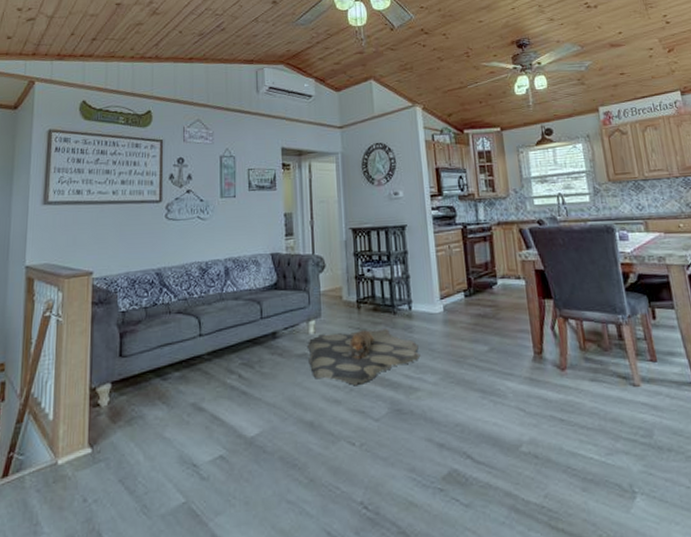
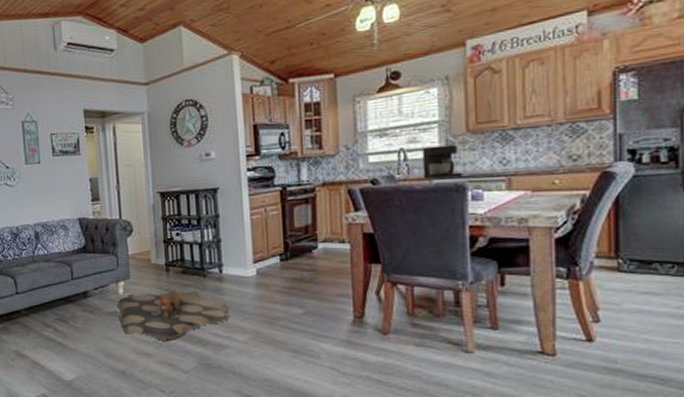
coffee maker: none [576,191,611,221] -> present [422,144,463,179]

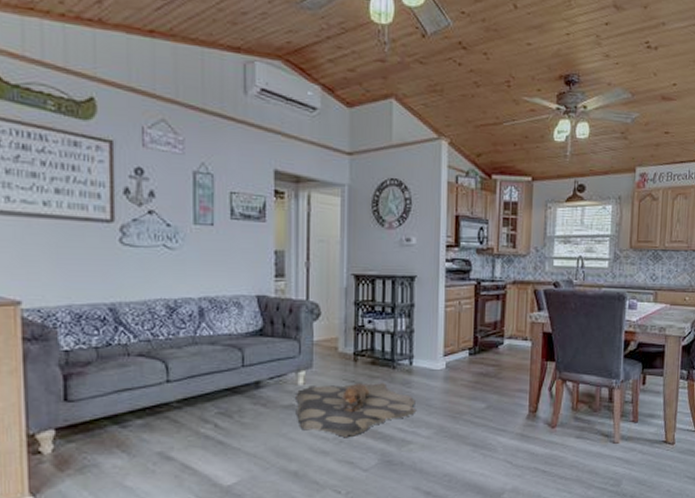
coffee maker: present [422,144,463,179] -> none [595,257,624,287]

